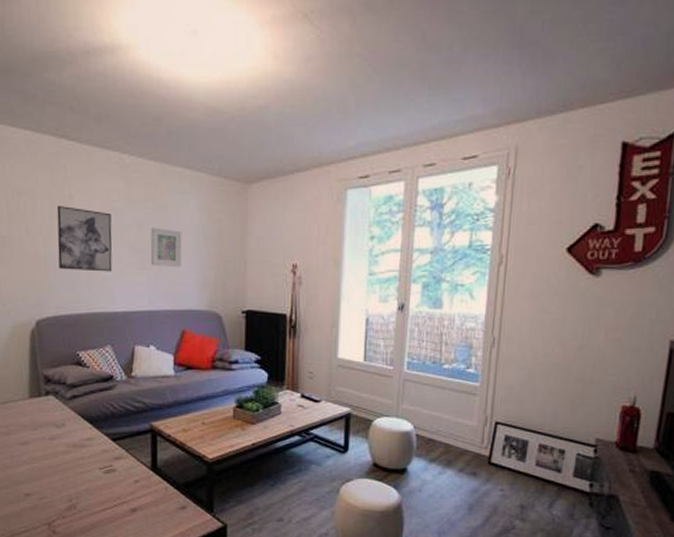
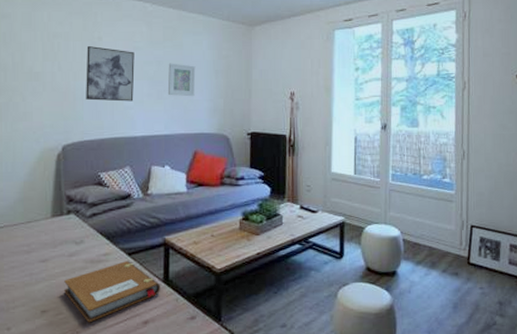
notebook: none [46,447,149,508] -> present [63,261,161,323]

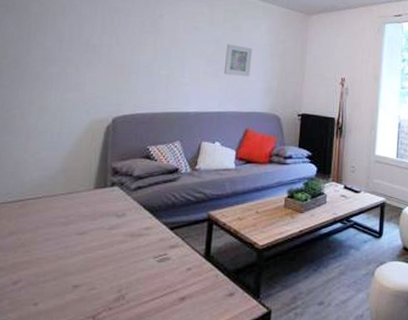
notebook: present [63,261,161,323] -> none [99,236,202,299]
wall art: present [86,46,135,102] -> none [141,23,194,78]

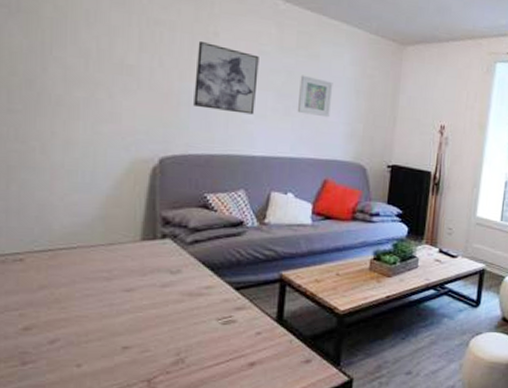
wall art: none [141,23,194,78] -> present [194,41,259,115]

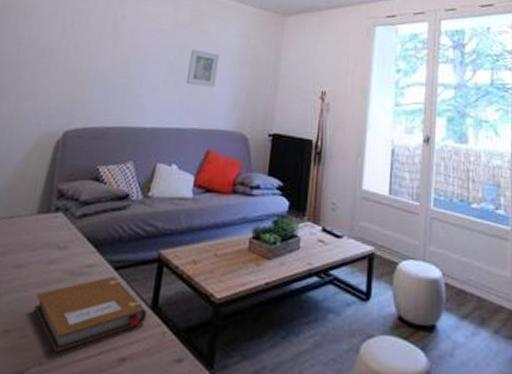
notebook: none [152,296,273,363] -> present [33,276,148,353]
wall art: present [194,41,259,115] -> none [98,25,157,88]

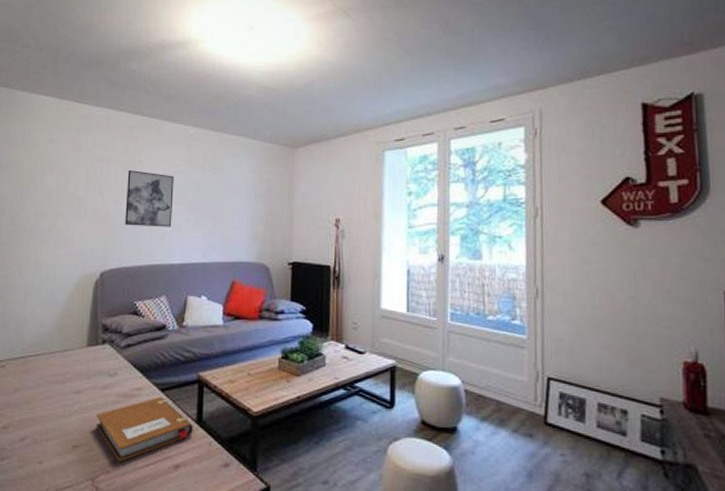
wall art: none [98,25,157,88] -> present [125,170,174,227]
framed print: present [186,49,220,88] -> none [206,187,235,223]

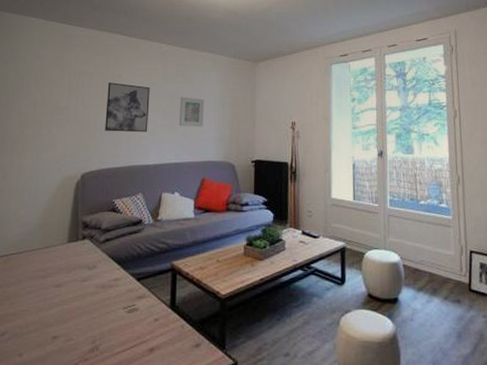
notebook: present [95,397,194,463] -> none [74,286,168,350]
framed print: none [206,187,235,223] -> present [179,96,205,128]

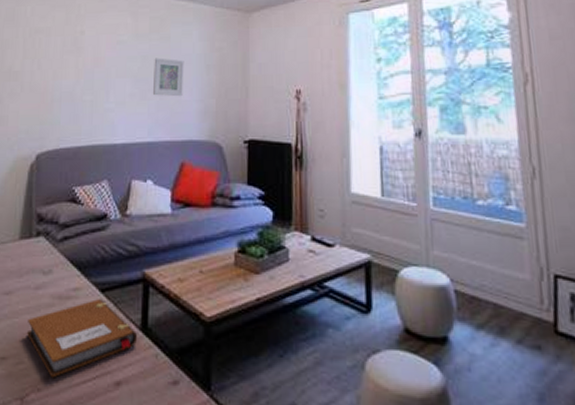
notebook: none [74,286,168,350] -> present [26,299,138,378]
wall art: present [105,83,150,133] -> none [64,41,118,103]

